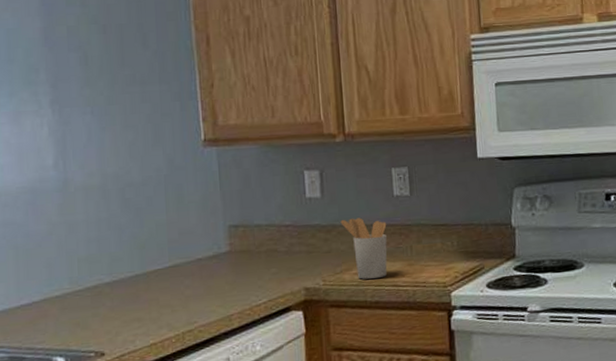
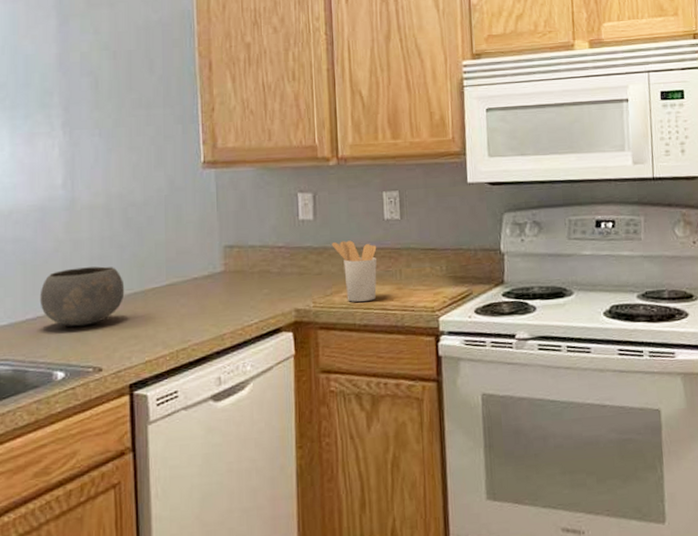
bowl: none [34,249,125,311] -> present [40,266,125,327]

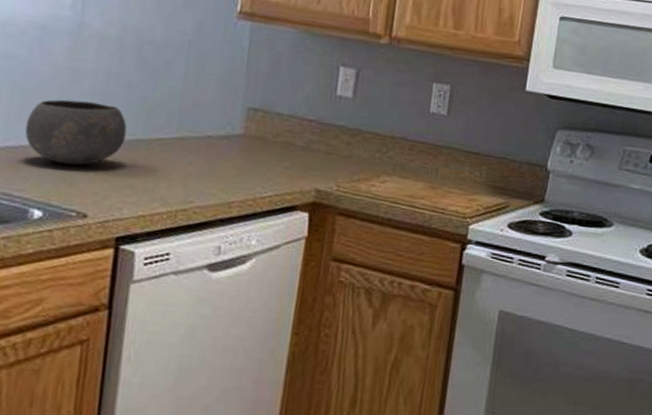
utensil holder: present [331,240,377,302] -> none [367,126,416,195]

